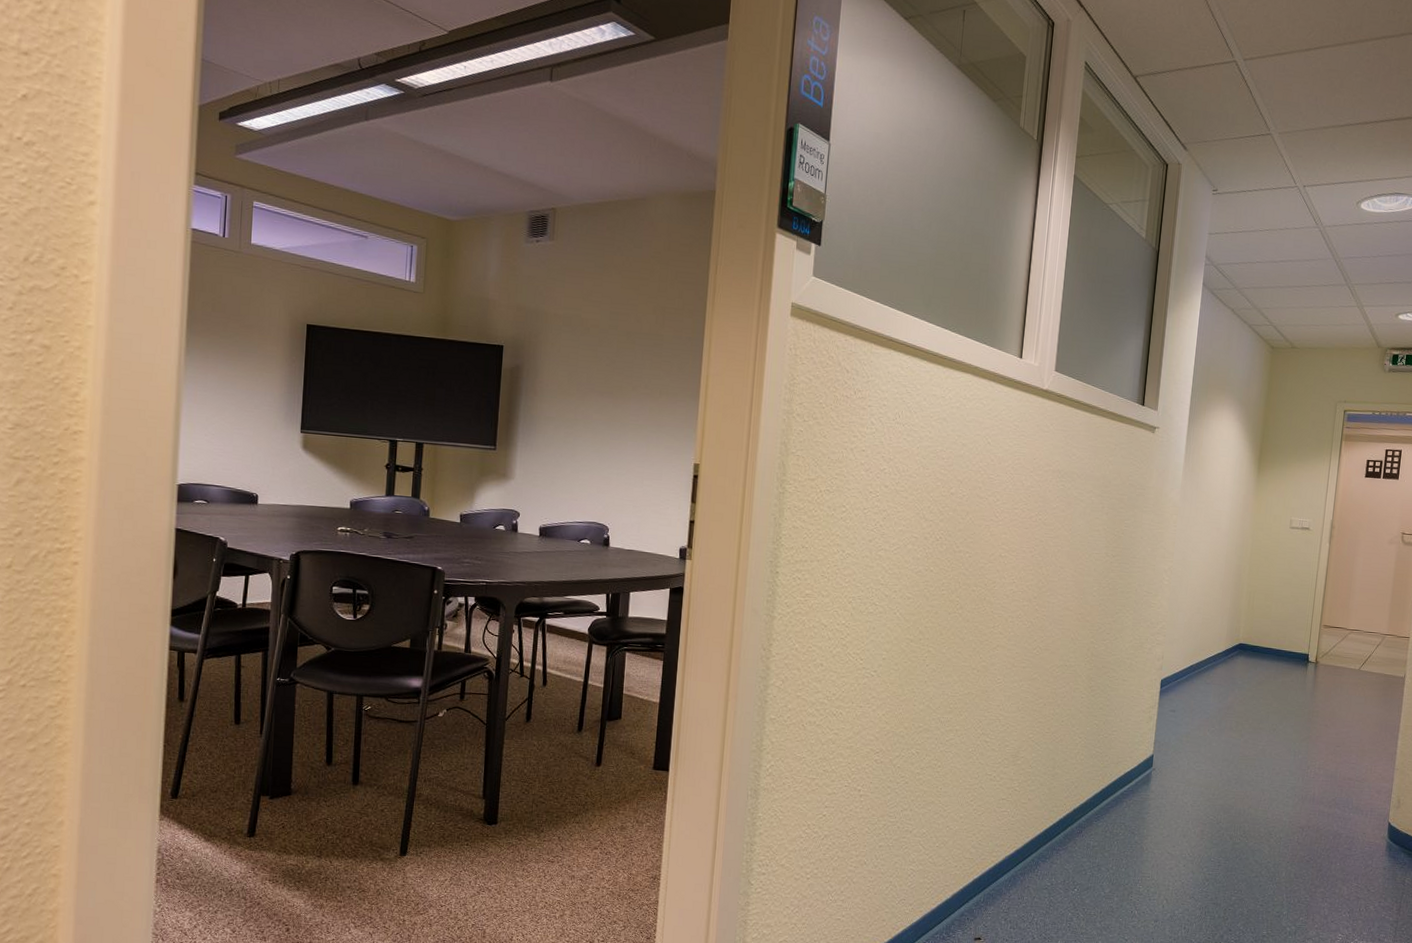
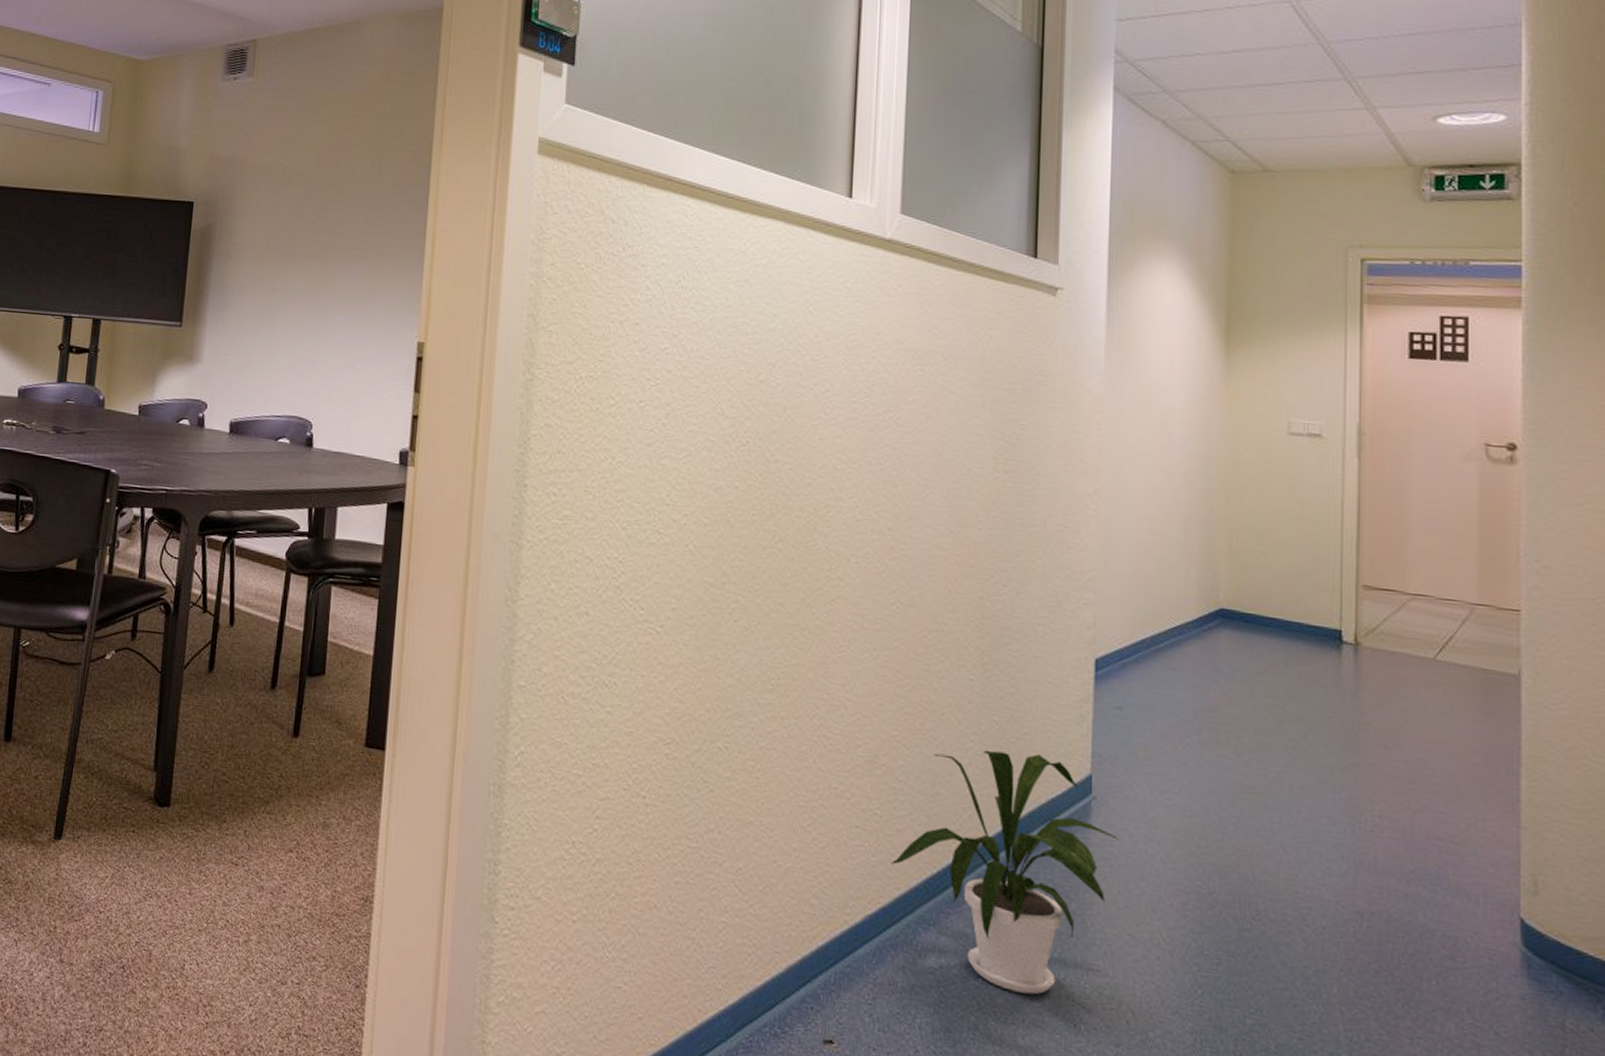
house plant: none [1024,743,1167,896] -> present [891,749,1119,995]

